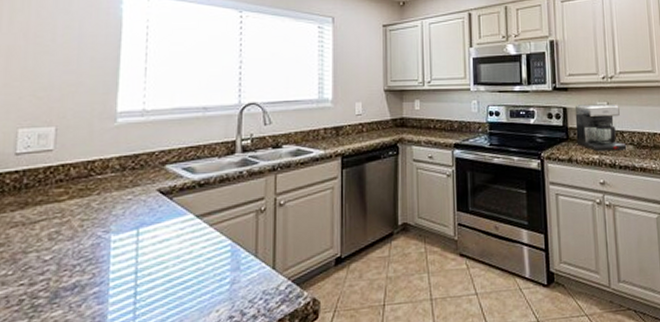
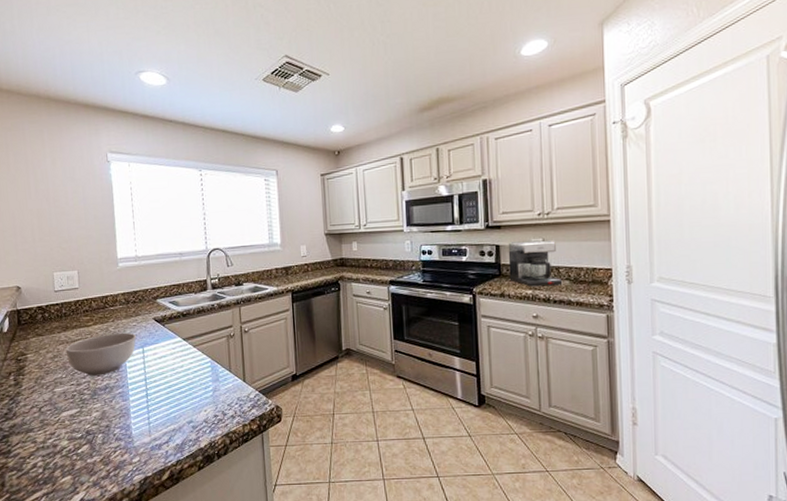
bowl: none [19,209,130,271] -> present [65,332,136,376]

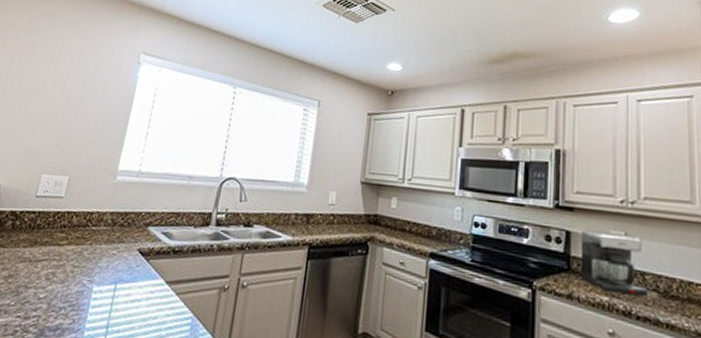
bowl: present [65,332,136,376] -> none [23,259,112,311]

